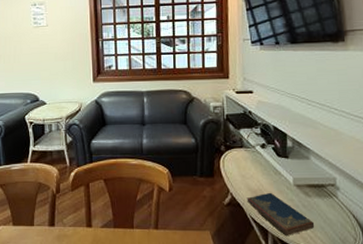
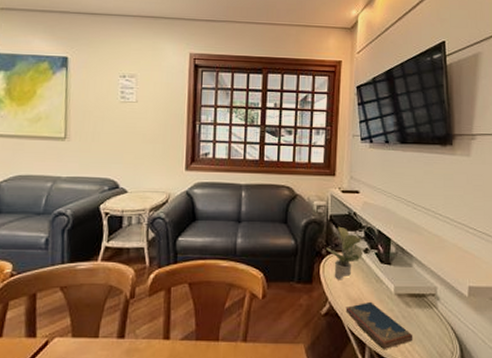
potted plant: none [225,124,261,174] -> present [326,226,364,280]

